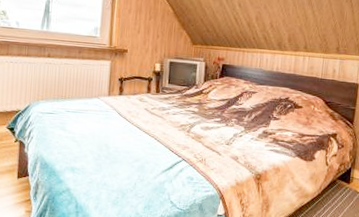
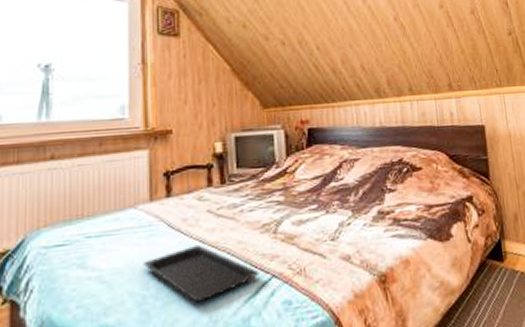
serving tray: none [101,130,174,166] -> present [144,245,260,302]

